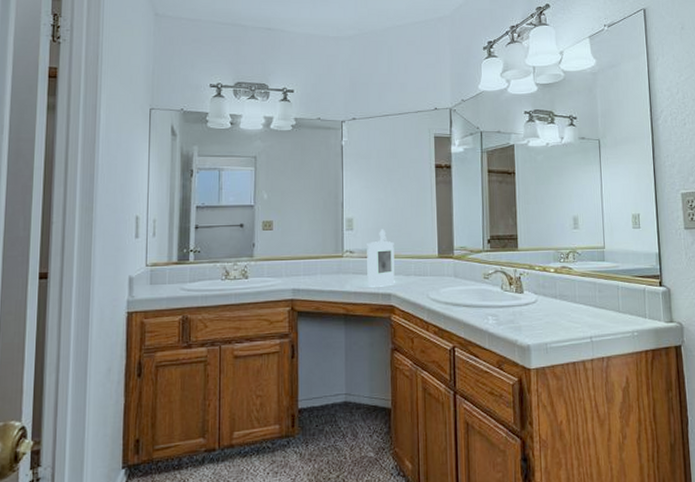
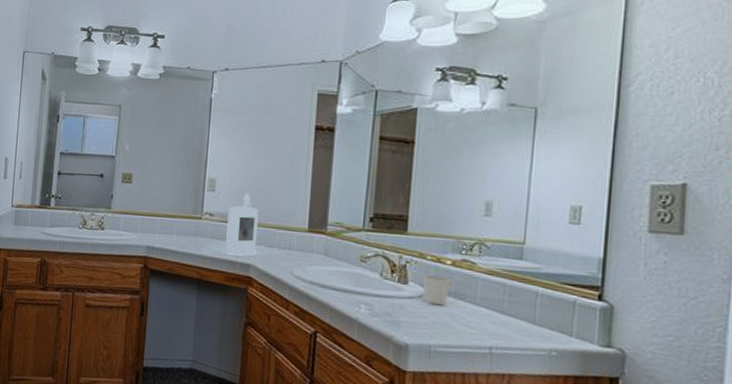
cup: none [534,283,556,308] -> present [422,275,452,306]

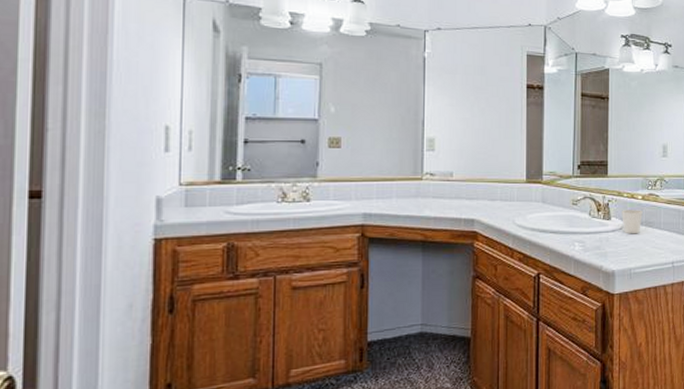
tissue box: present [225,193,259,256] -> none [449,151,480,212]

